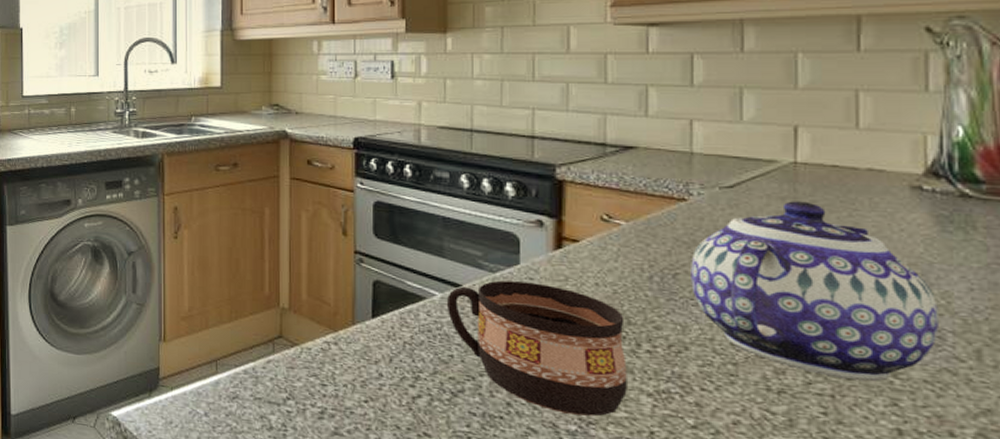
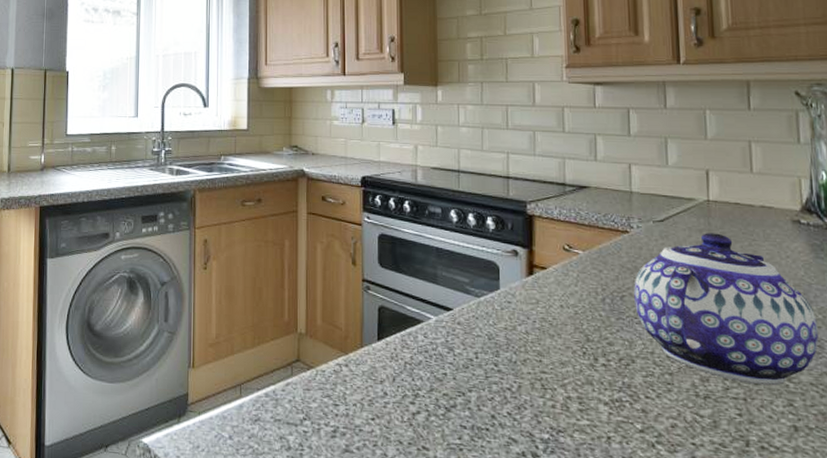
cup: present [446,280,627,417] -> none [440,304,588,425]

